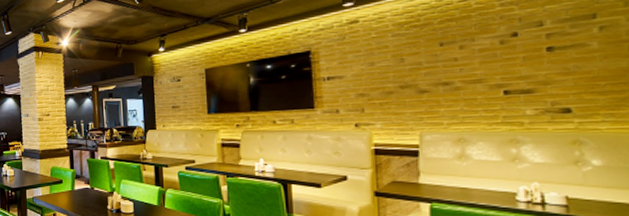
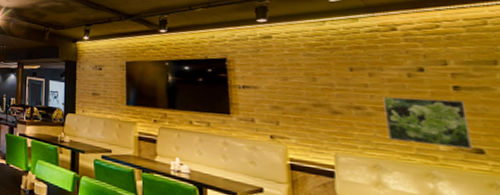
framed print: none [472,62,560,112] -> present [383,97,473,150]

